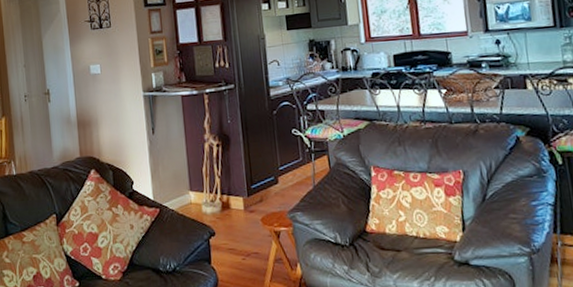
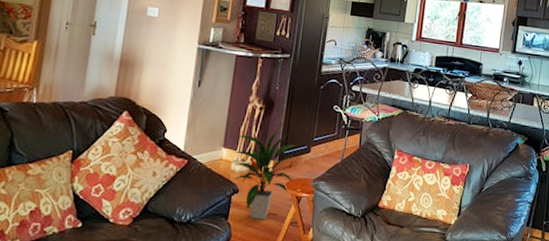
indoor plant: none [200,165,268,260] -> present [232,130,295,220]

